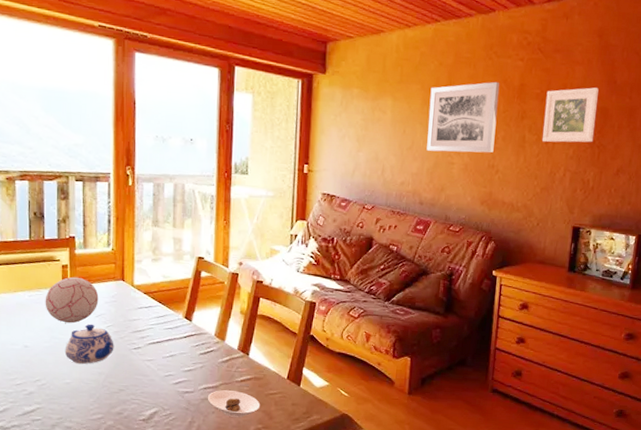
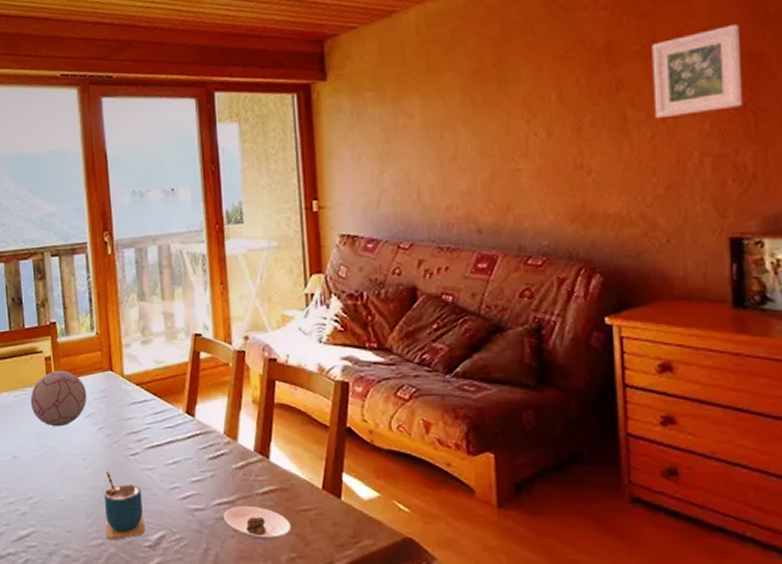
teapot: present [64,324,114,364] -> none [55,426,109,476]
cup: none [106,360,141,415] -> present [105,470,145,540]
wall art: present [426,81,500,153] -> none [472,45,579,158]

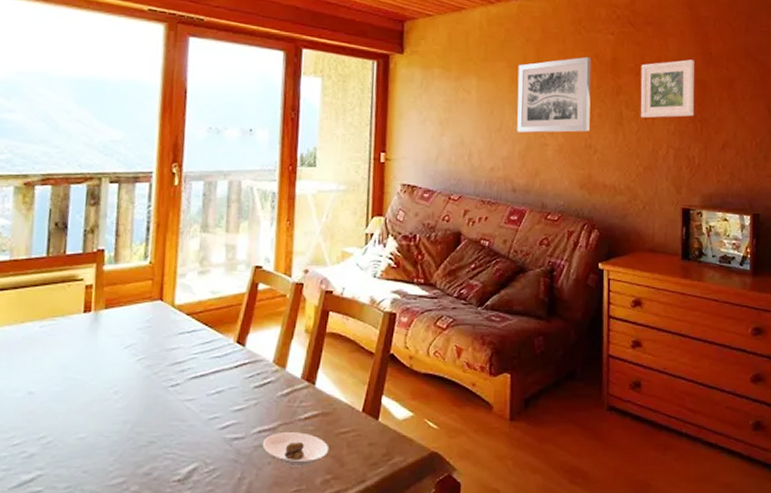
decorative ball: present [30,370,87,427] -> none [59,299,130,359]
cup: present [105,470,145,540] -> none [129,403,178,477]
wall art: none [472,45,579,158] -> present [517,56,592,133]

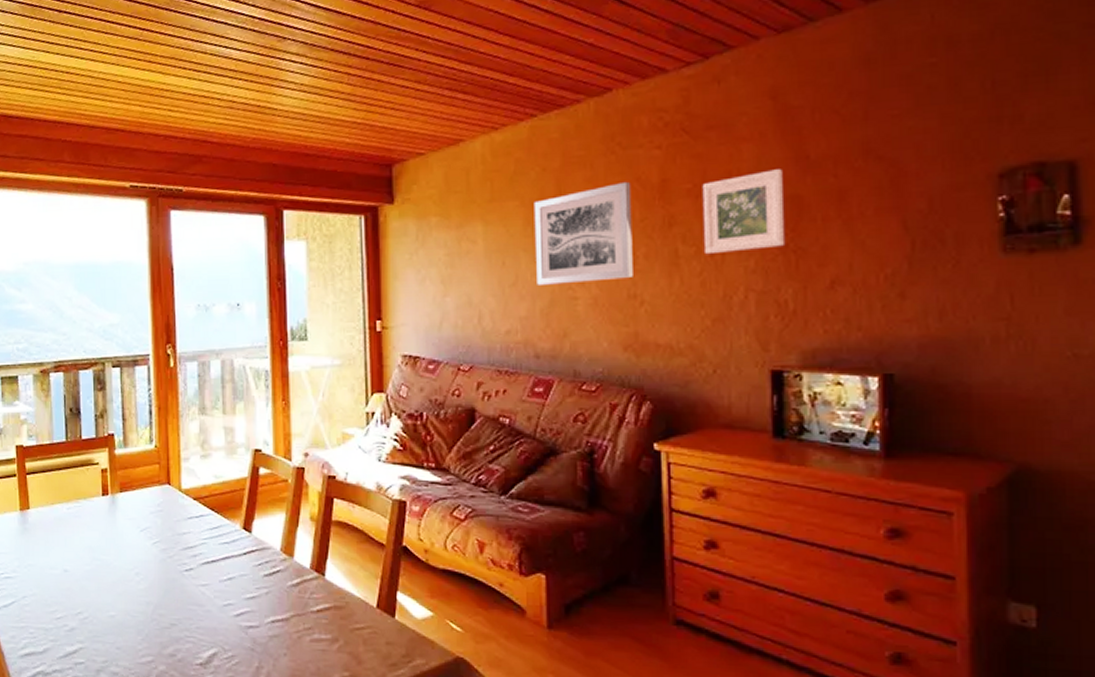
saucer: present [263,432,329,467] -> none [278,624,345,662]

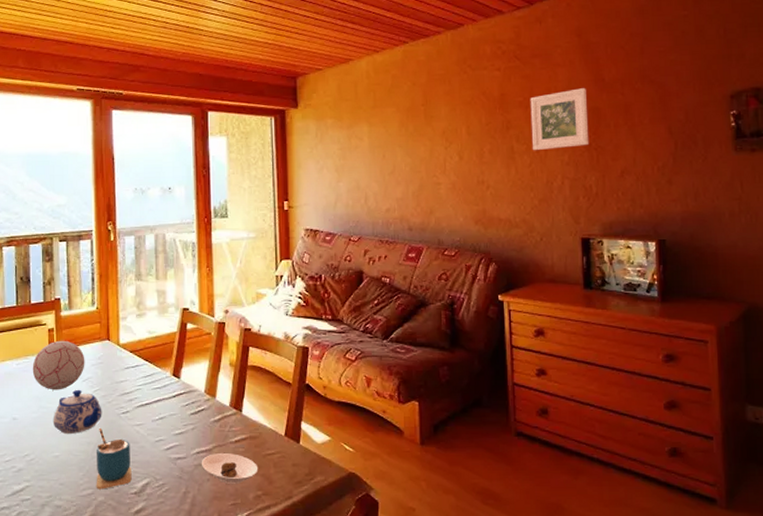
decorative ball: none [84,482,143,541] -> present [32,340,85,390]
teapot: none [107,540,163,591] -> present [52,389,102,434]
cup: none [156,586,197,658] -> present [96,427,132,490]
saucer: none [278,624,345,662] -> present [202,453,259,484]
wall art: present [534,181,633,285] -> none [406,94,481,173]

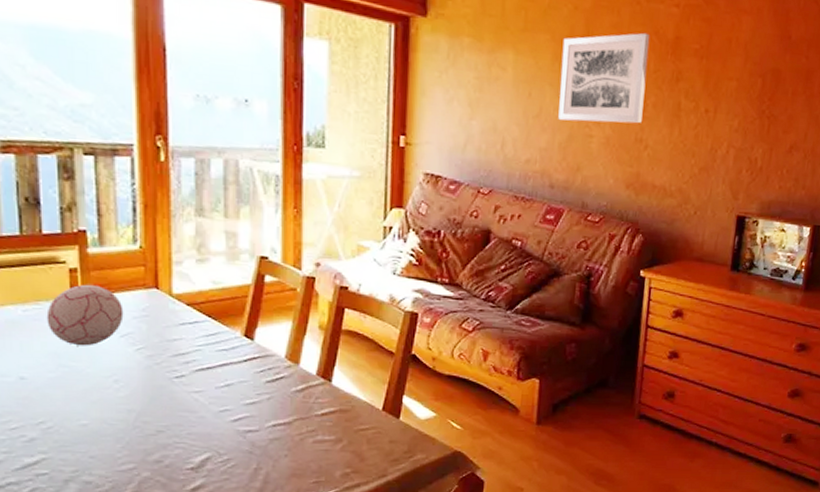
teapot: present [52,389,102,434] -> none [78,346,148,399]
cup: present [96,427,132,490] -> none [139,393,187,464]
saucer: present [202,453,259,484] -> none [279,427,349,460]
wall art: none [406,94,481,173] -> present [558,32,650,124]
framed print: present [530,88,589,151] -> none [702,43,770,113]

